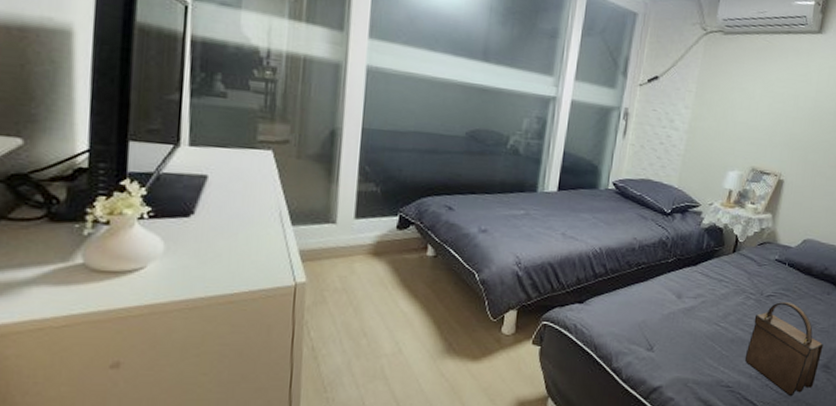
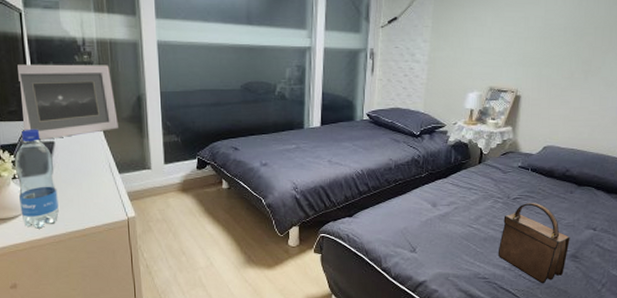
bottle: none [143,155,203,289] -> present [14,129,59,229]
picture frame: none [156,70,301,174] -> present [17,64,118,144]

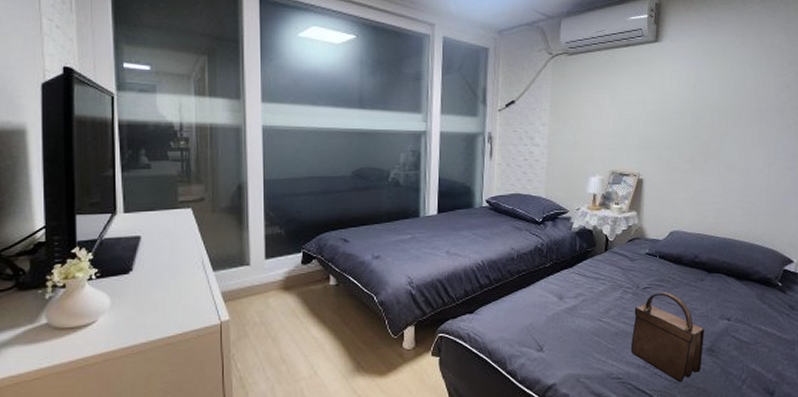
bottle: present [14,129,59,229] -> none [91,222,140,338]
picture frame: present [17,64,118,144] -> none [99,151,215,240]

